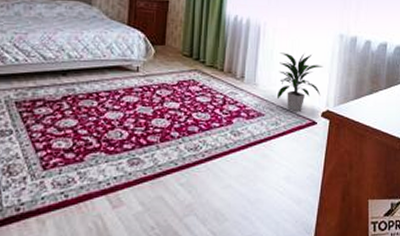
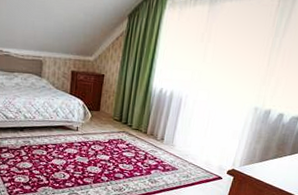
indoor plant: present [278,52,324,113] -> none [190,121,235,169]

